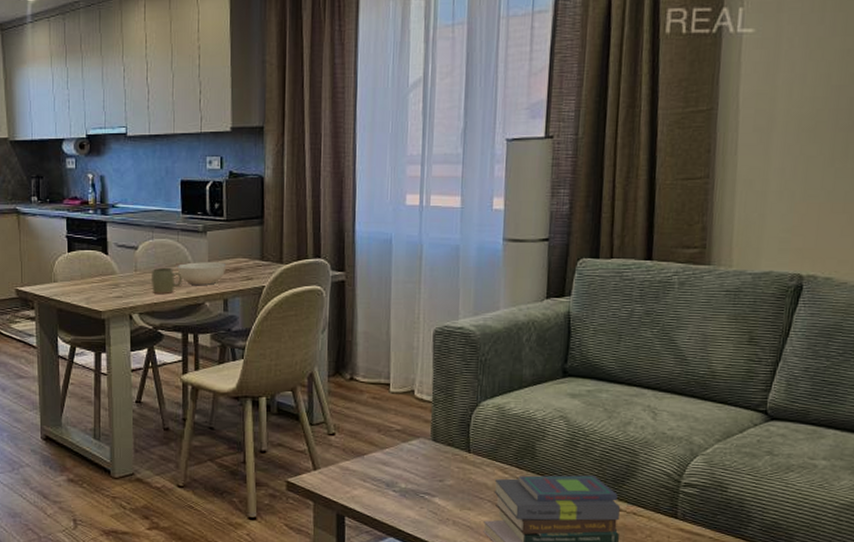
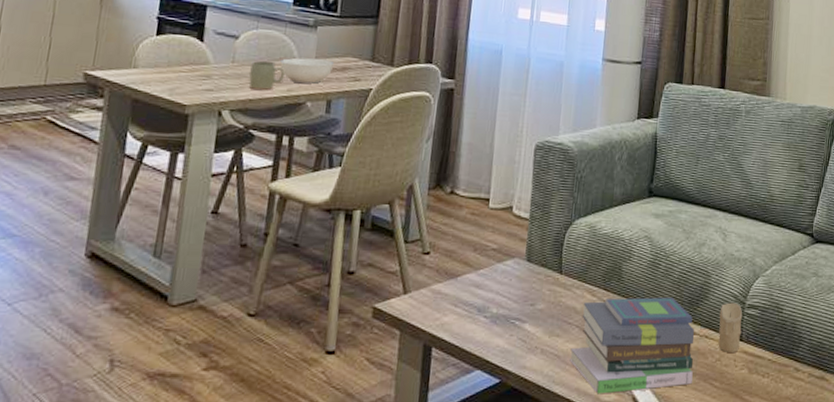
candle: none [648,481,678,529] -> present [718,302,743,352]

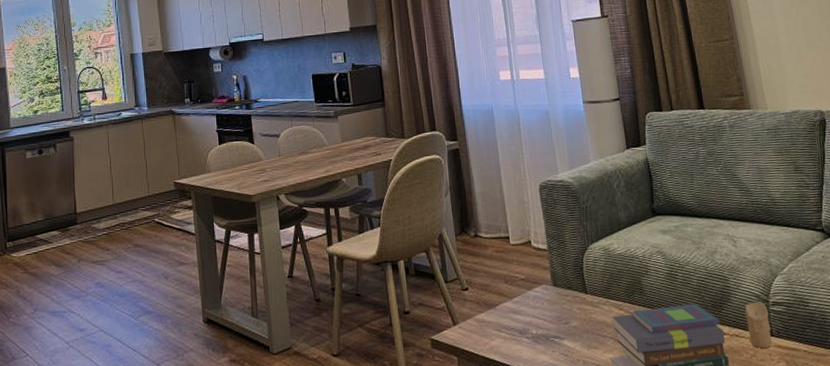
mug: present [248,61,285,90] -> none [293,151,321,175]
bowl: present [280,57,335,84] -> none [315,142,358,165]

